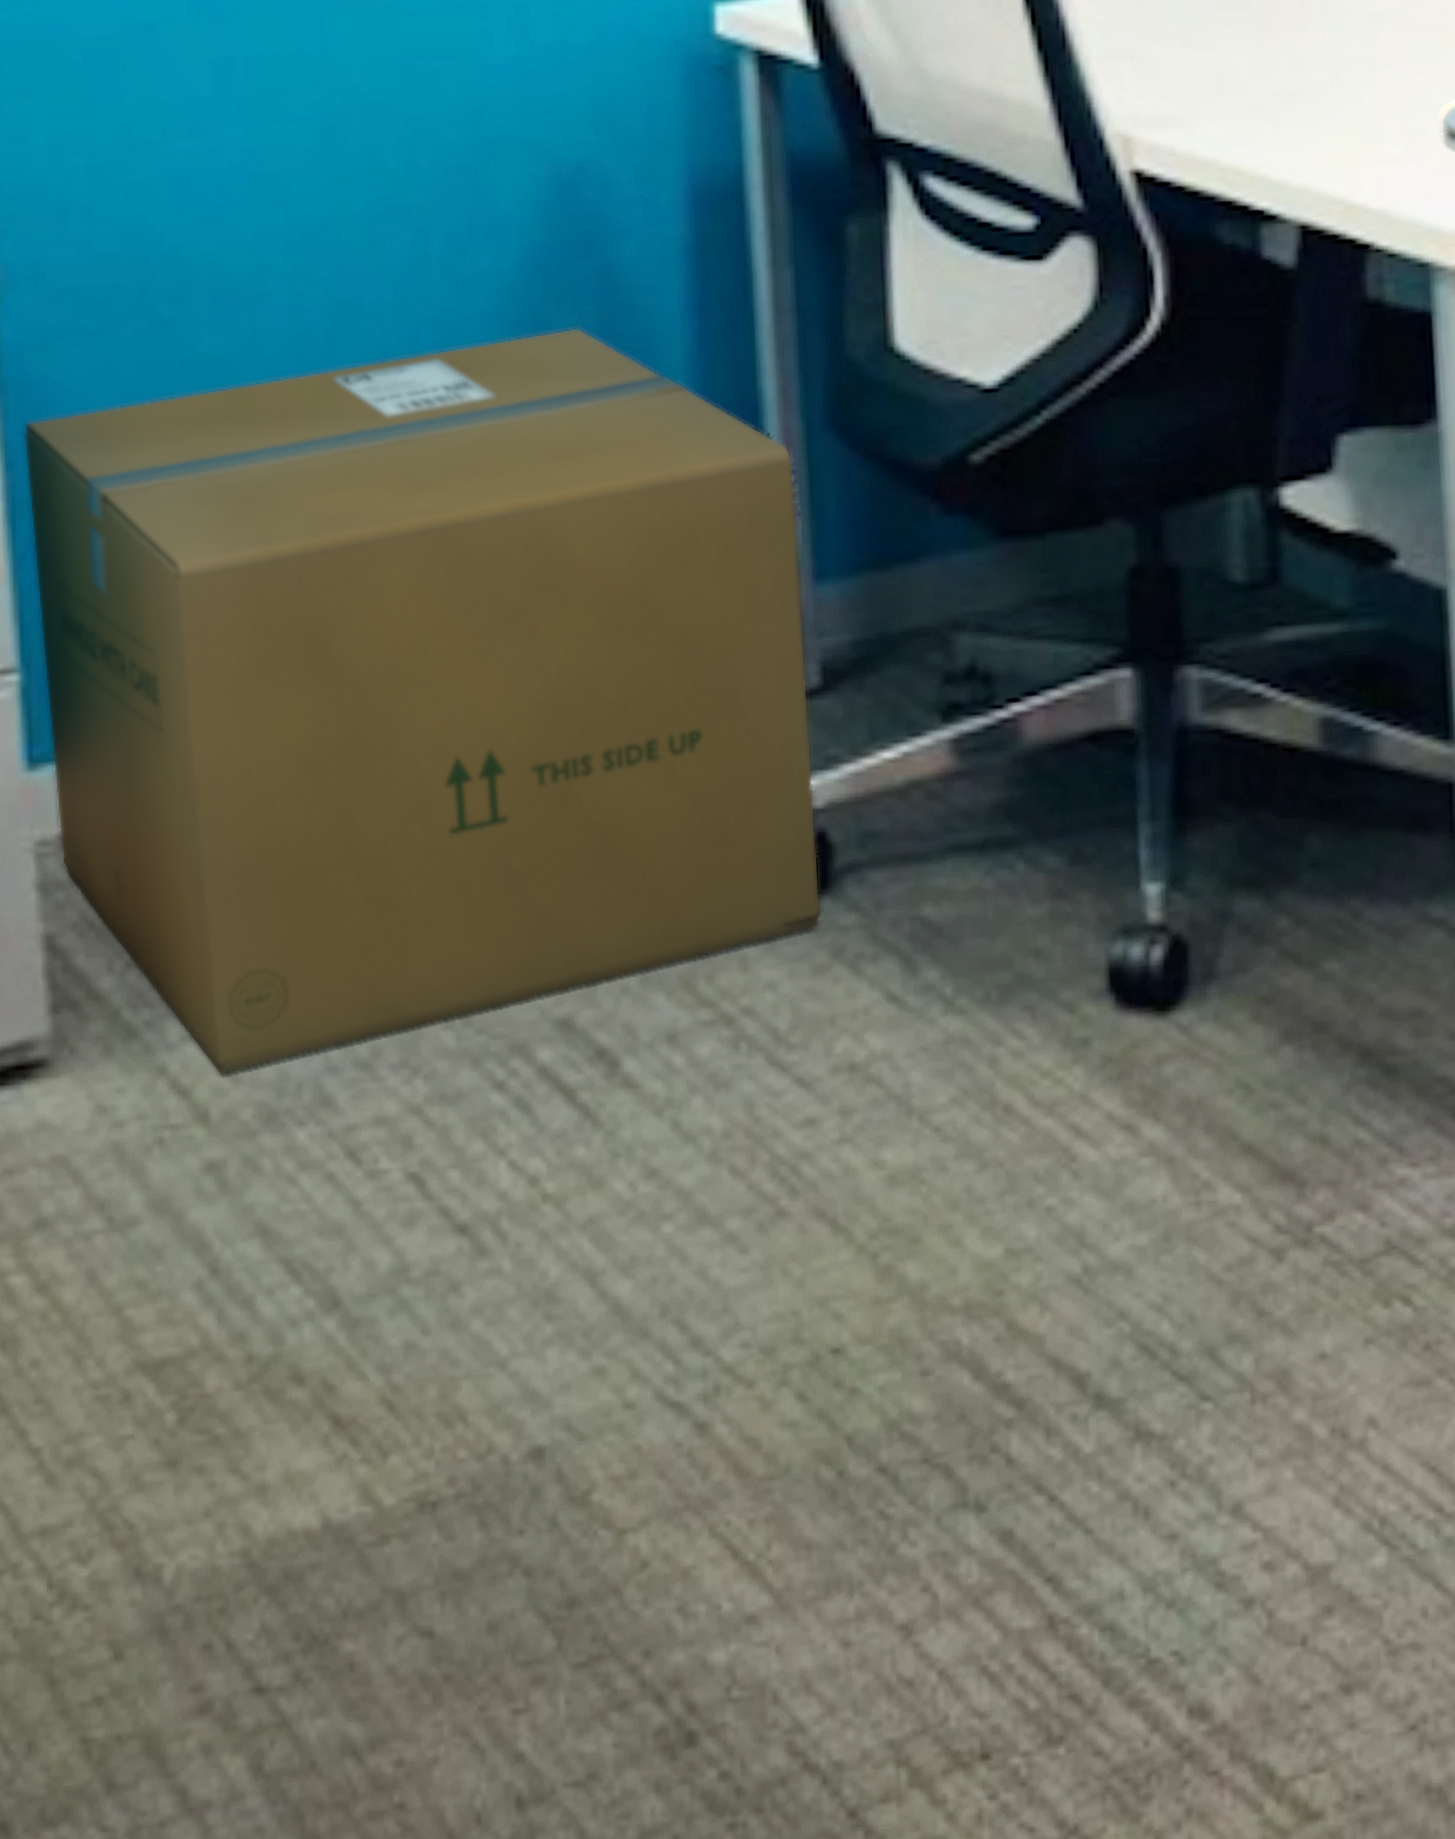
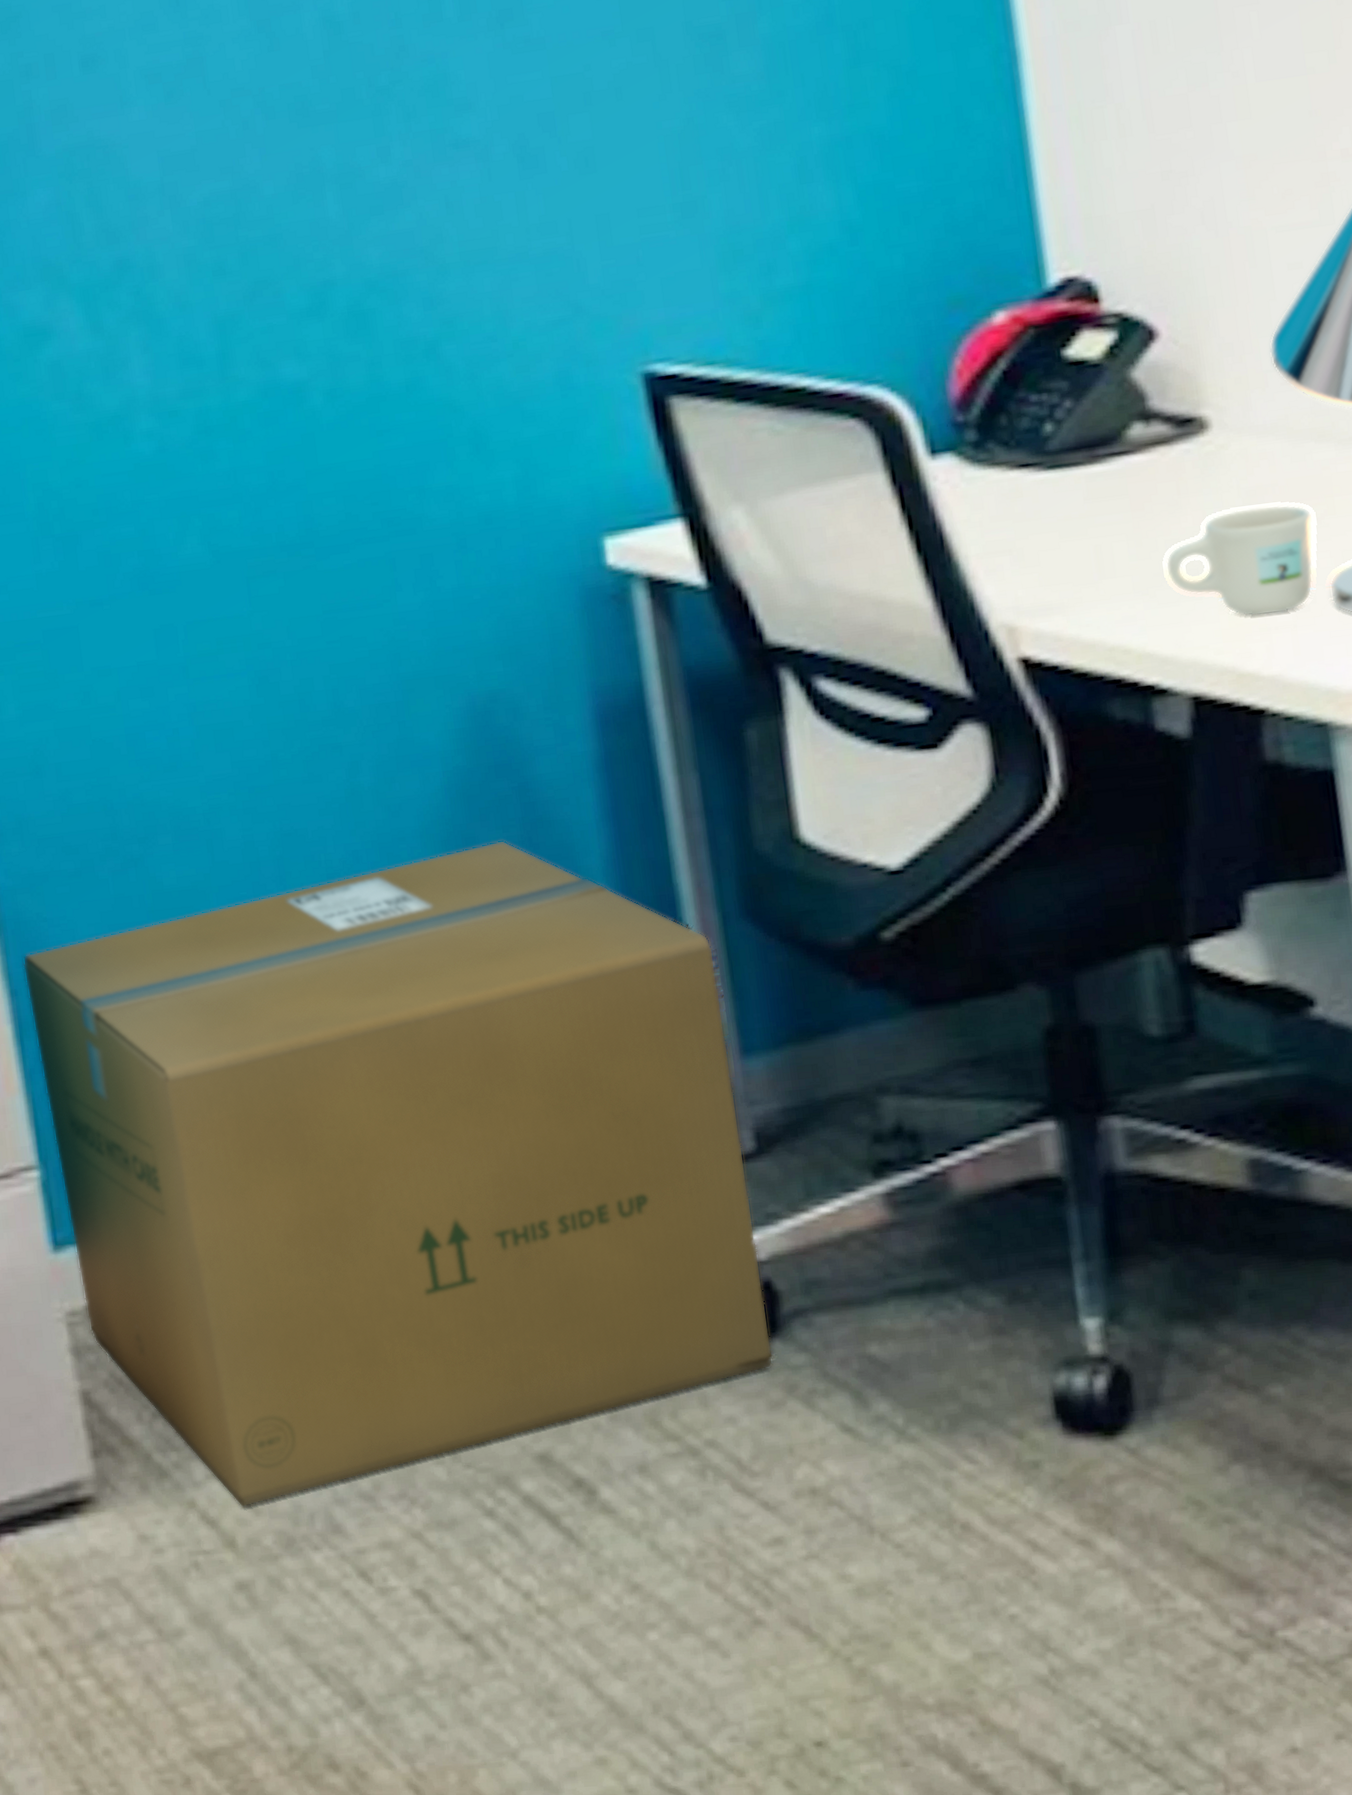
mug: none [1283,32,1430,146] -> present [1165,504,1314,616]

